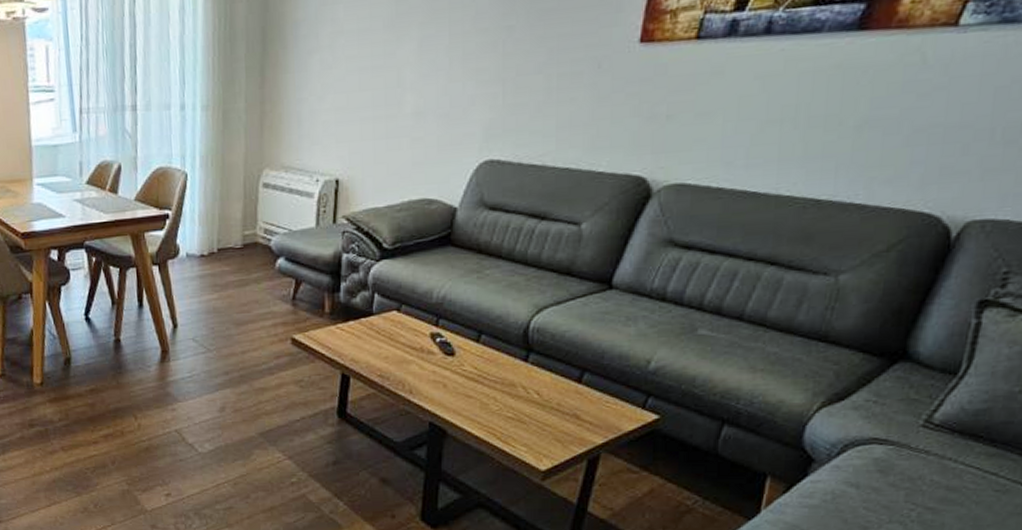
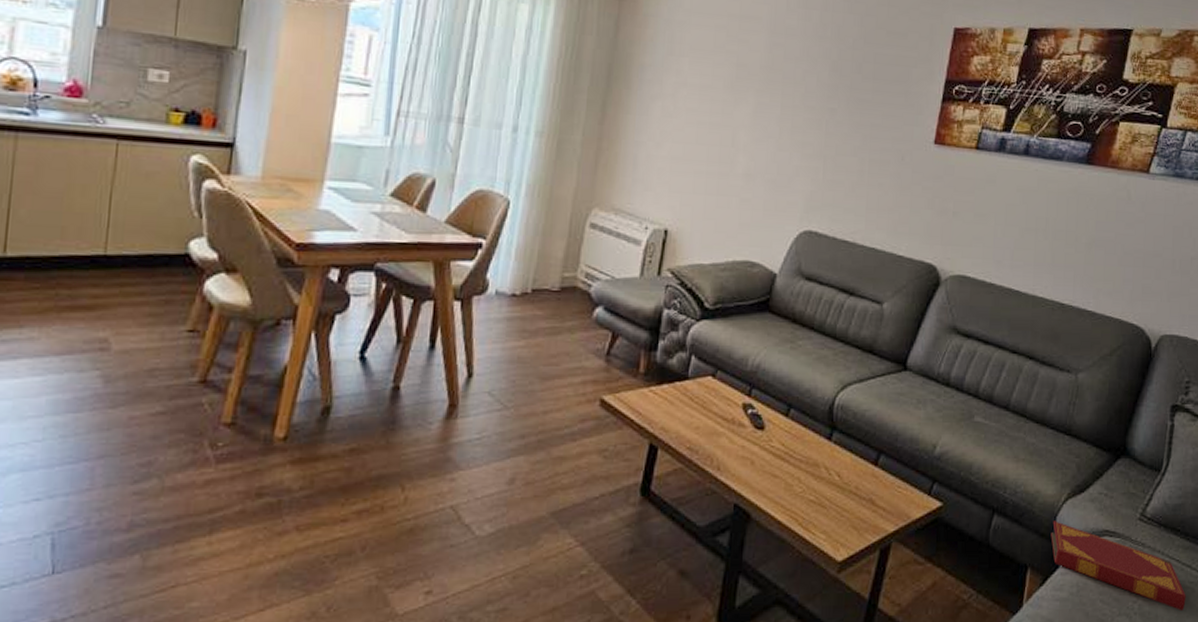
hardback book: none [798,430,988,520] -> present [1051,521,1186,612]

